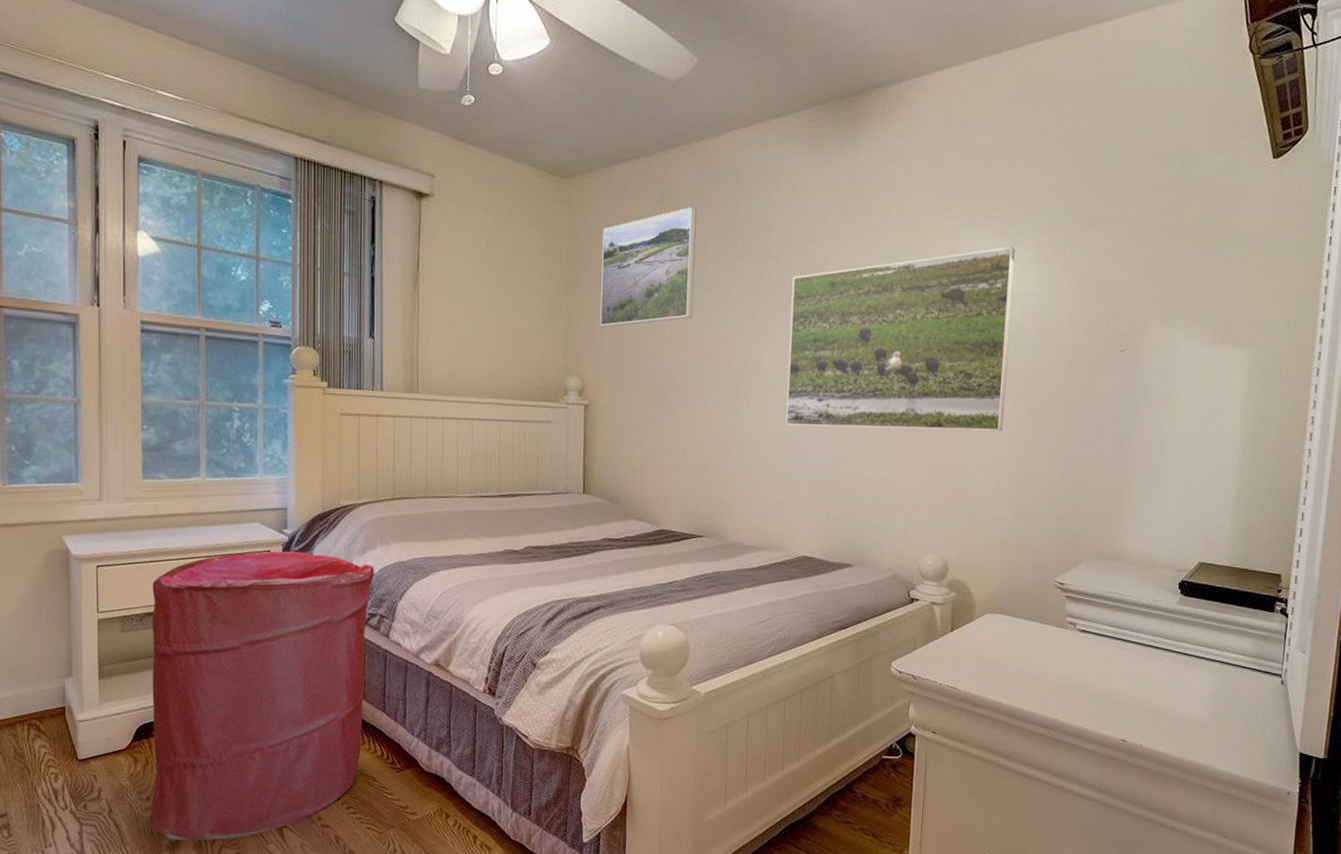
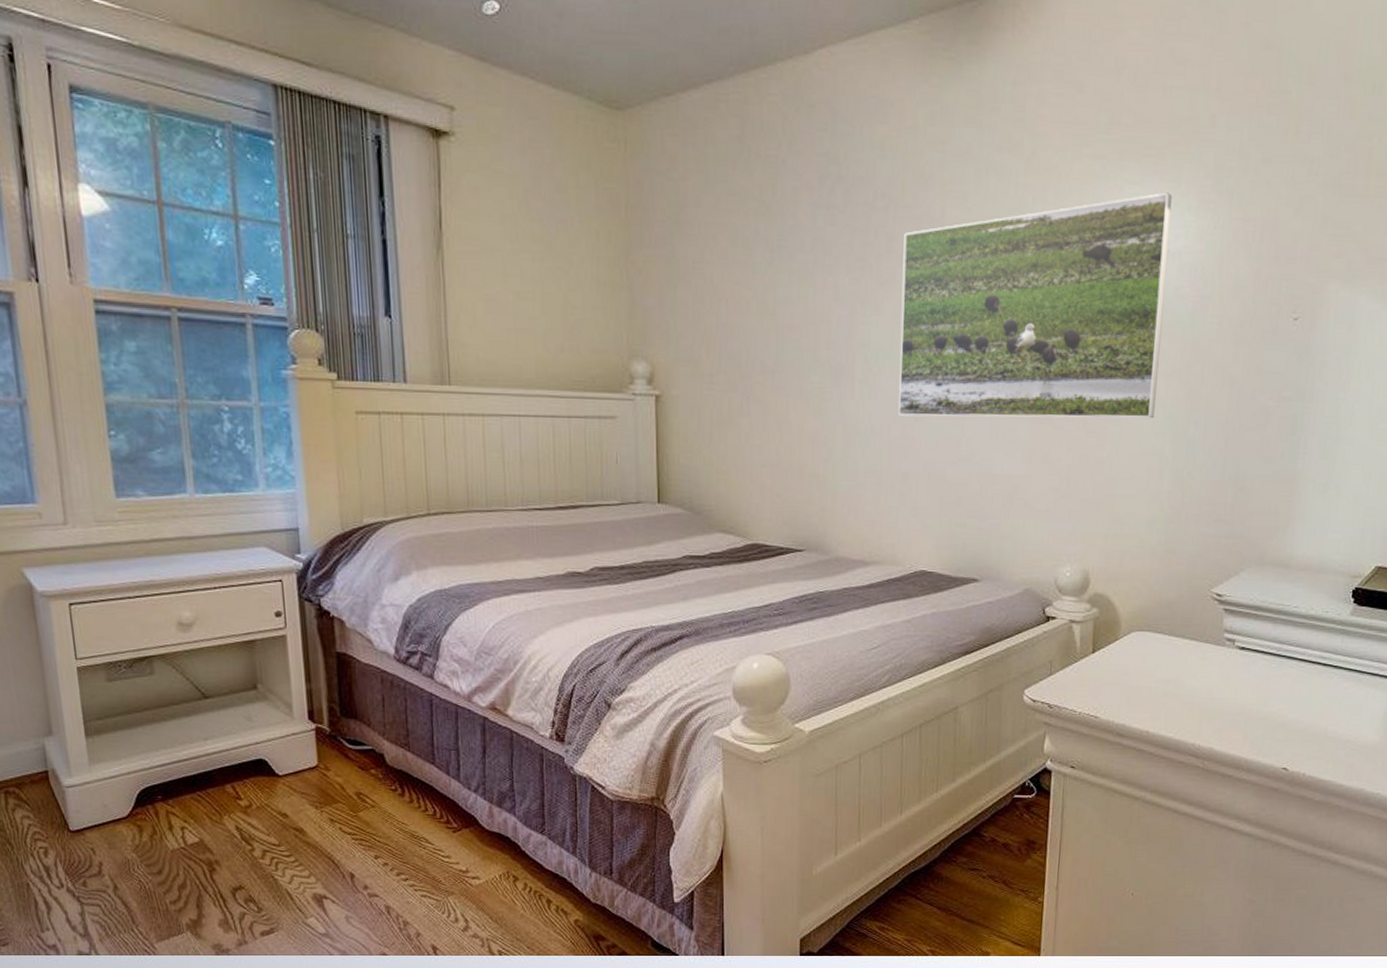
laundry hamper: present [150,551,375,841] -> none [140,580,412,917]
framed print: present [600,207,697,327] -> none [670,146,785,299]

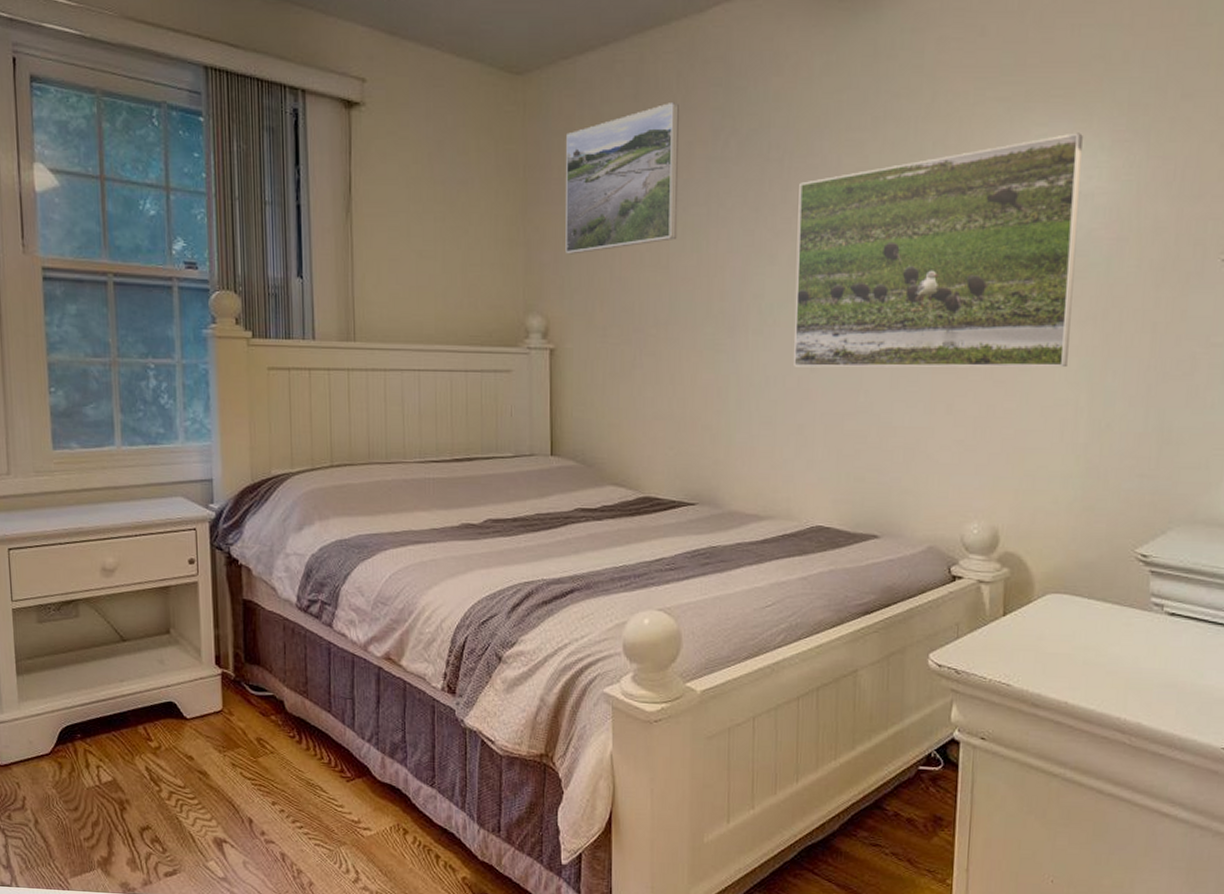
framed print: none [670,146,785,299] -> present [566,103,679,255]

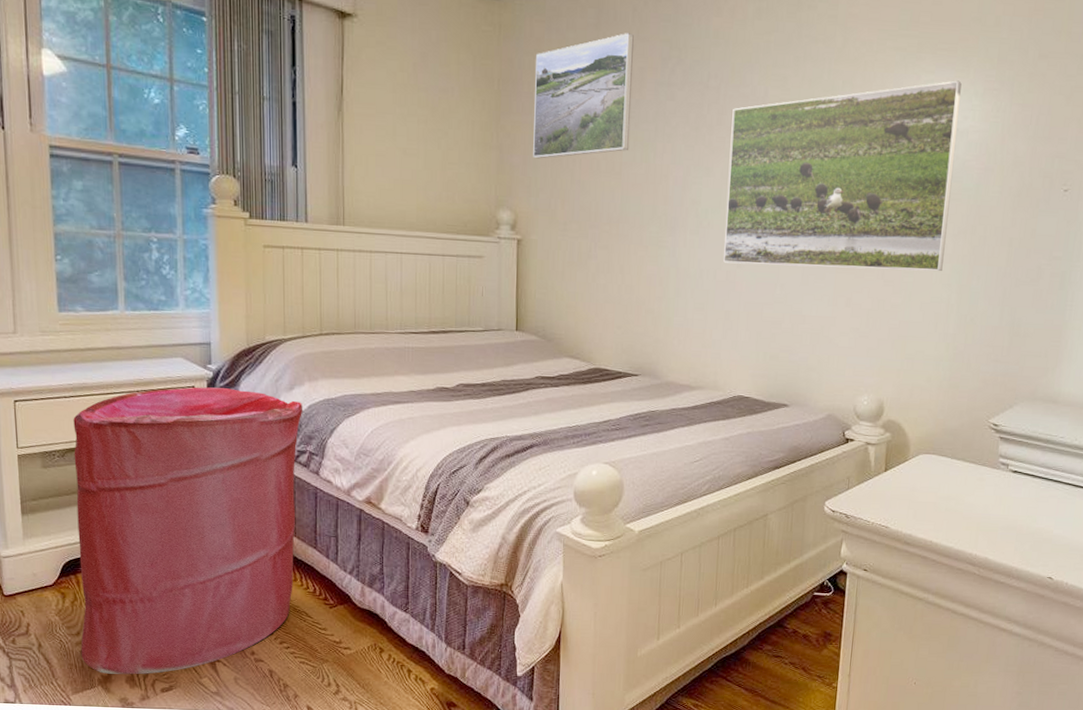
laundry hamper: none [69,529,314,856] -> present [73,387,304,675]

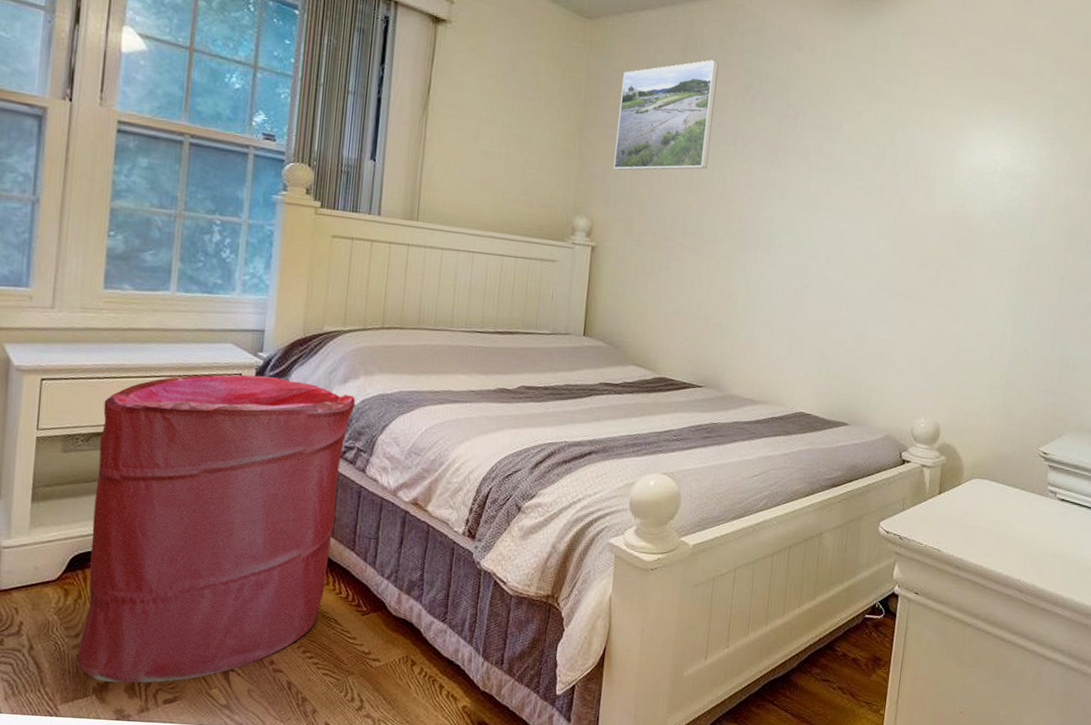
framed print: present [723,80,962,272] -> none [792,127,1021,303]

